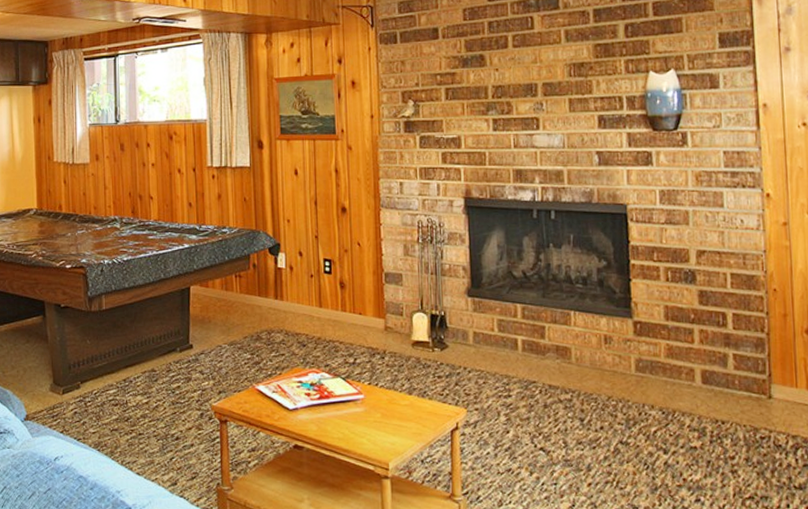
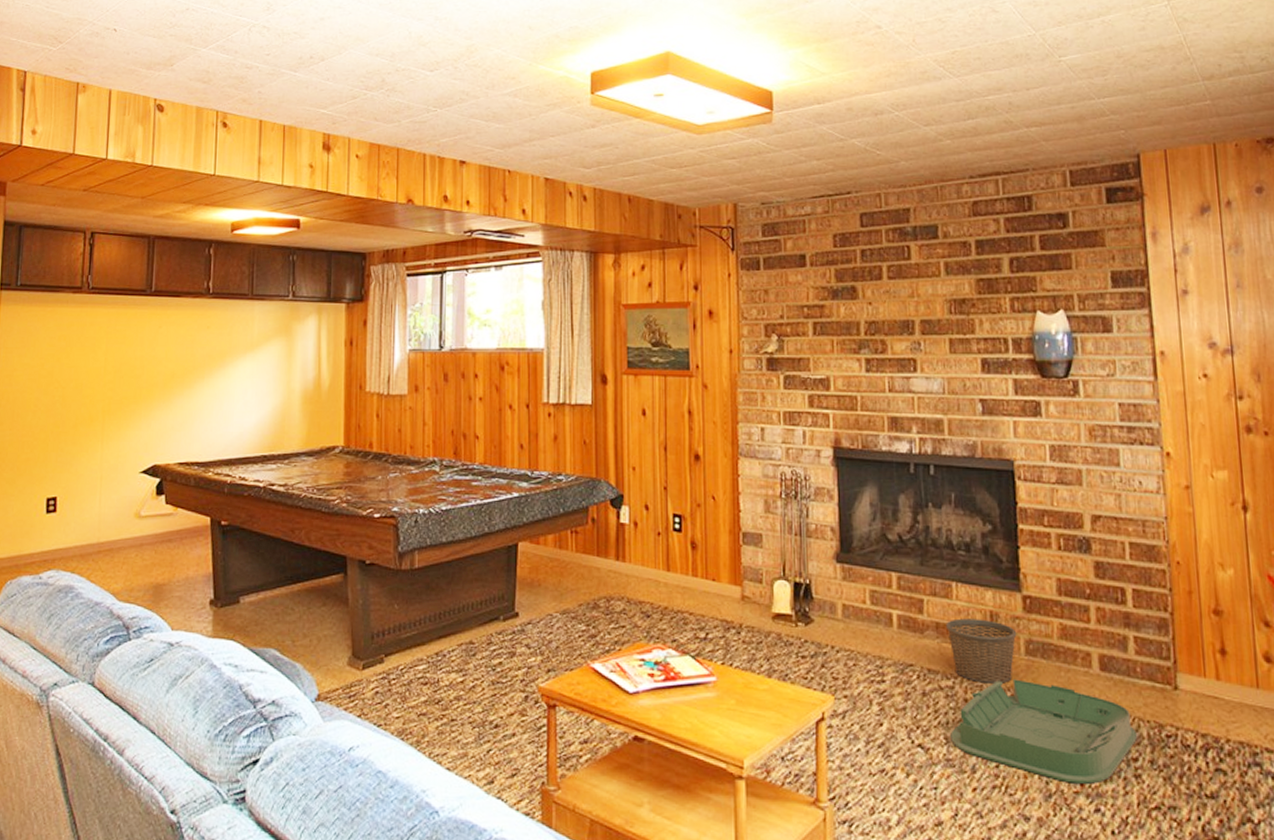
basket: none [564,342,628,396] -> present [945,618,1017,684]
dog bed: none [569,392,734,479] -> present [950,679,1137,784]

